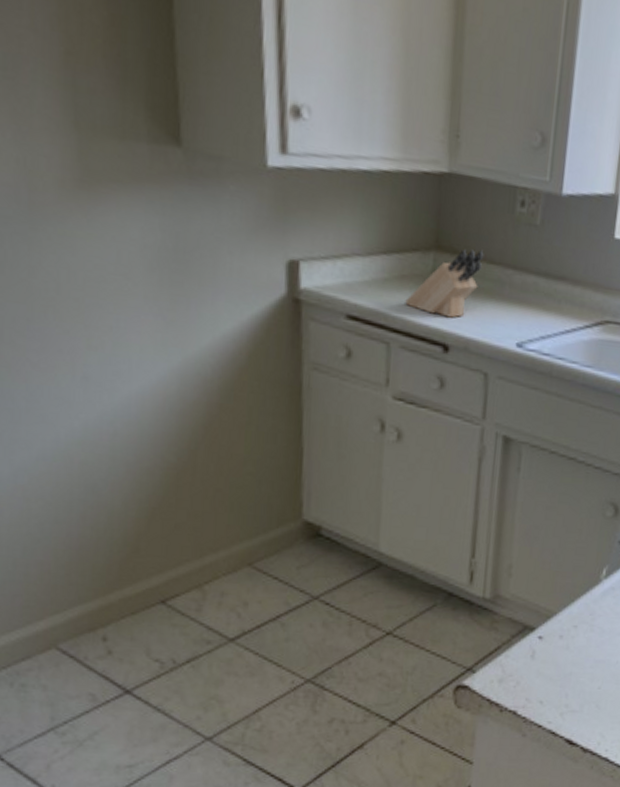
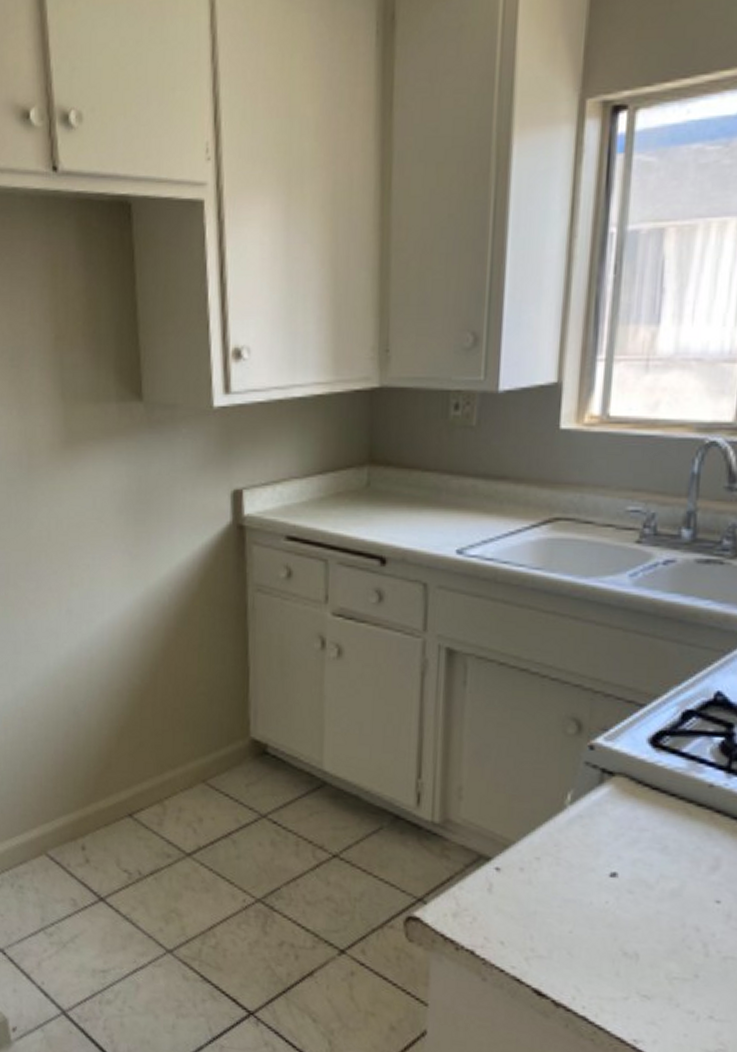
knife block: present [405,249,484,318] -> none [341,459,419,530]

